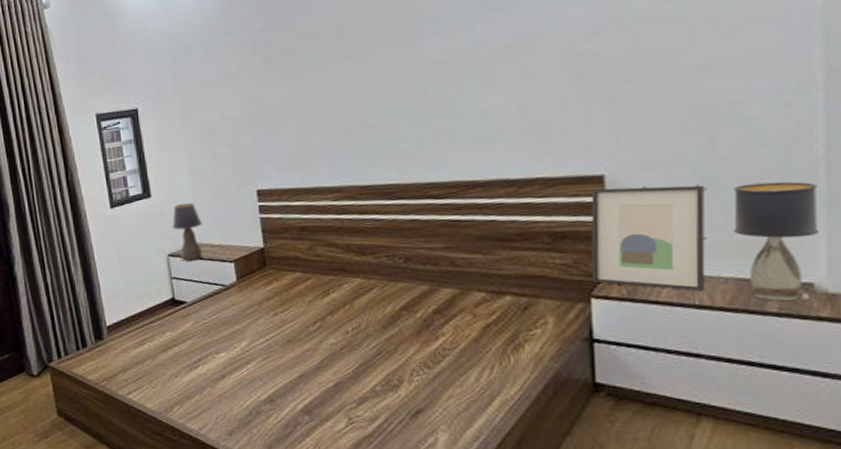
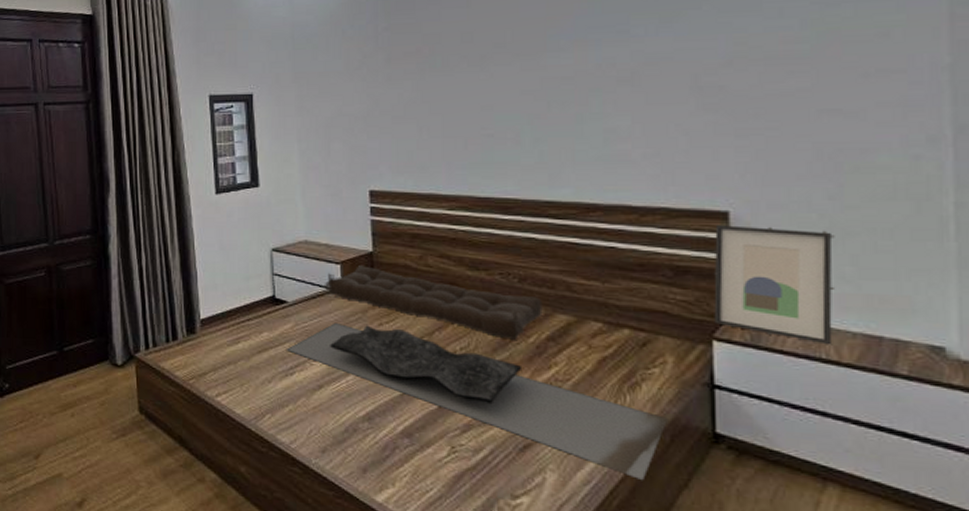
table lamp: present [171,202,202,261] -> none [278,196,310,258]
throw blanket: none [190,316,550,433] -> present [287,323,667,481]
seat cushion: none [220,261,428,316] -> present [324,266,543,340]
table lamp: present [733,181,818,302] -> none [861,236,949,366]

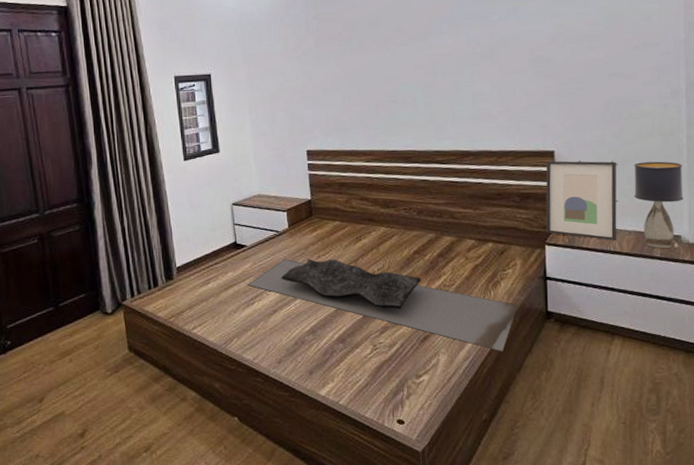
seat cushion: present [324,266,543,340] -> none [274,211,434,259]
table lamp: none [861,236,949,366] -> present [634,161,683,249]

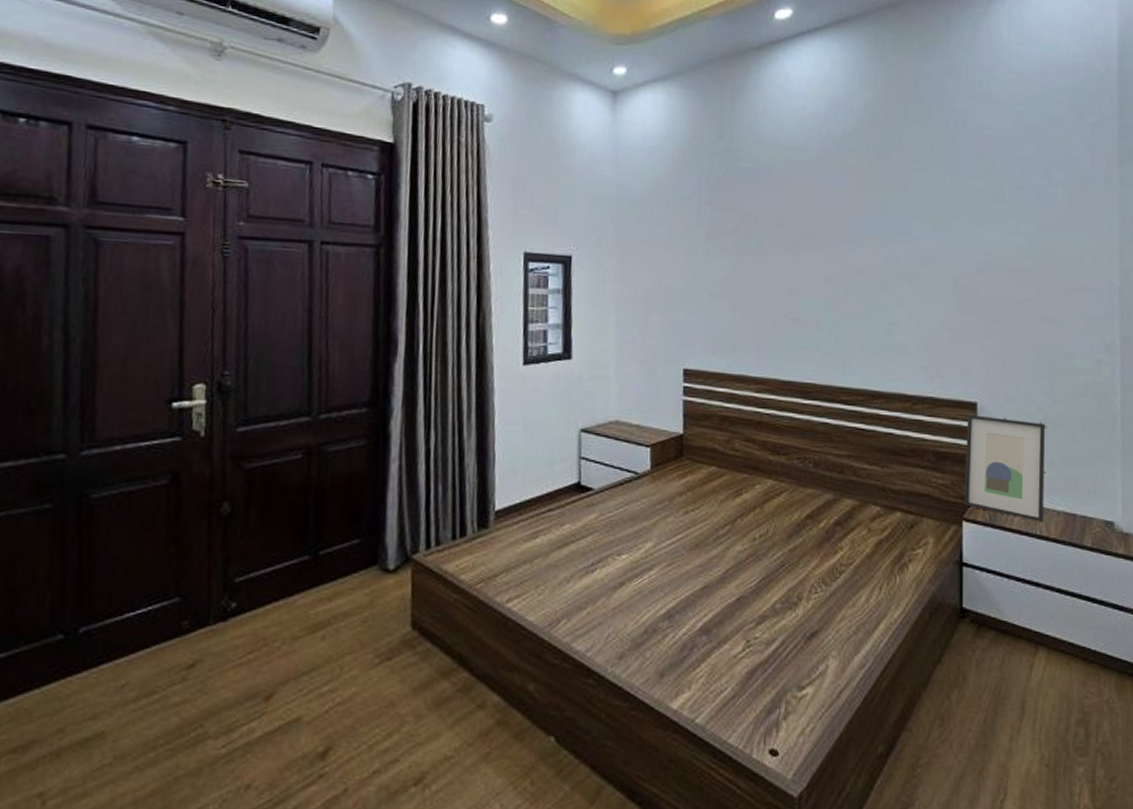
throw blanket: present [248,258,518,352] -> none [589,512,927,660]
table lamp: present [634,161,683,249] -> none [1064,427,1117,538]

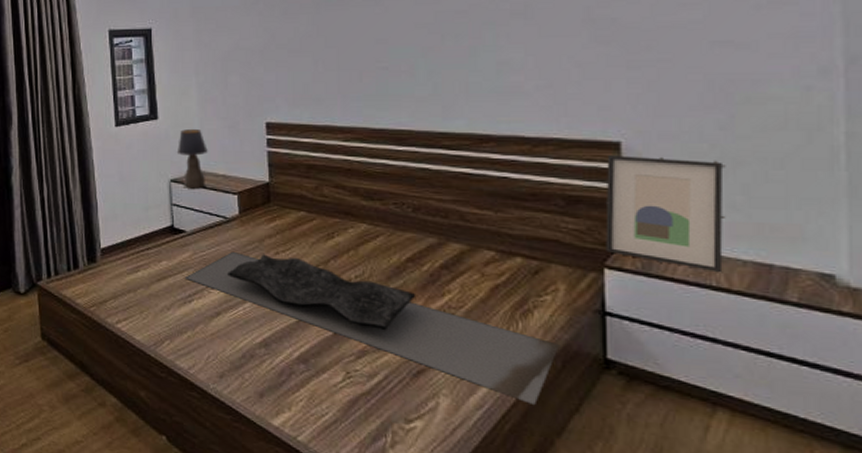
table lamp: none [589,371,623,440] -> present [176,128,208,189]
throw blanket: none [589,512,927,660] -> present [185,252,559,406]

